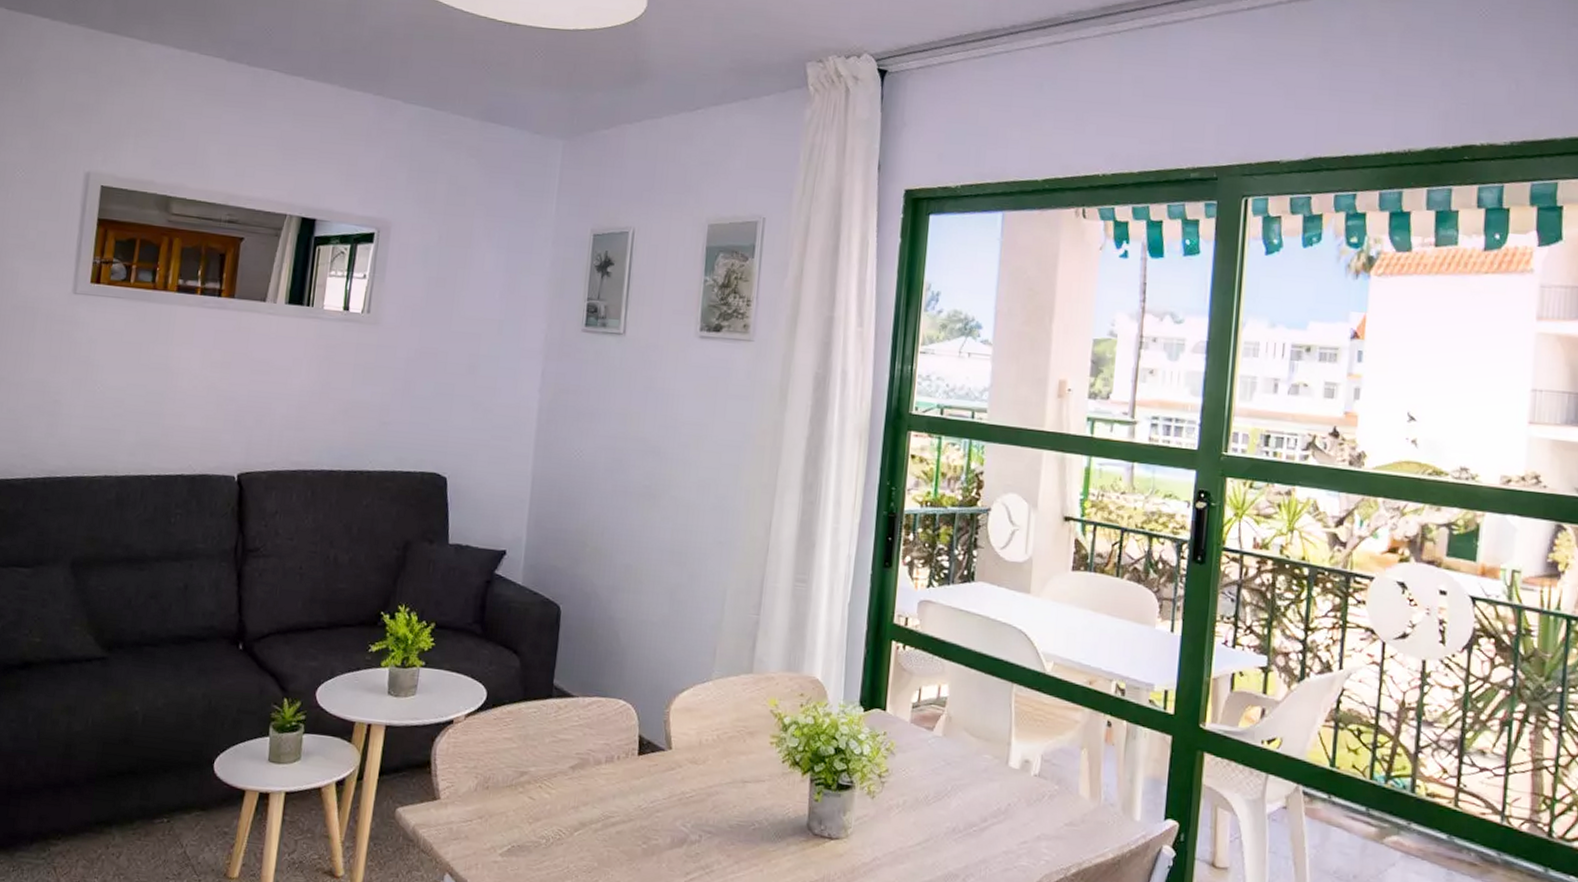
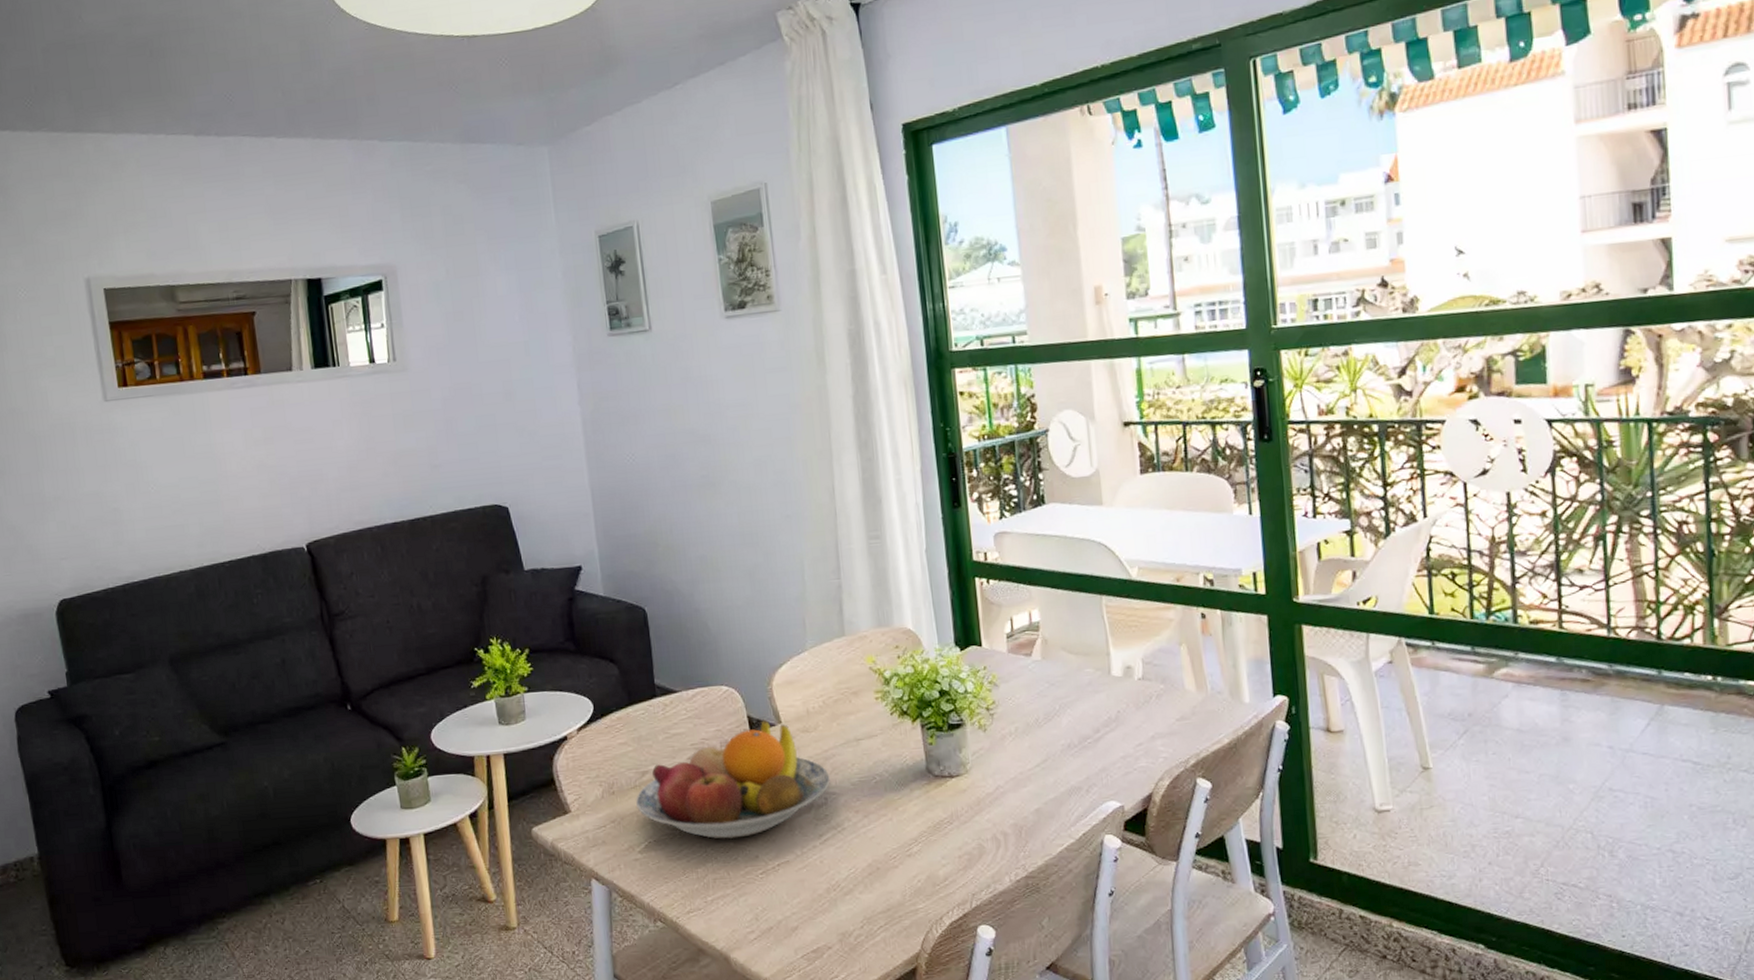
fruit bowl: none [508,742,709,860] -> present [636,719,830,839]

